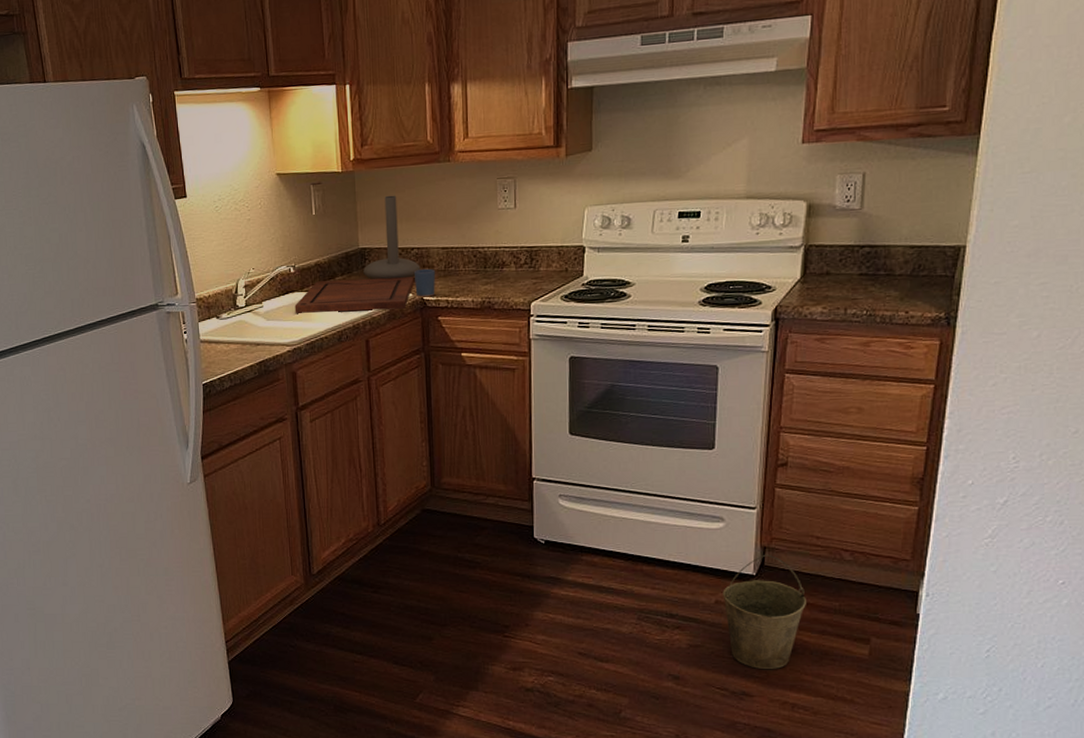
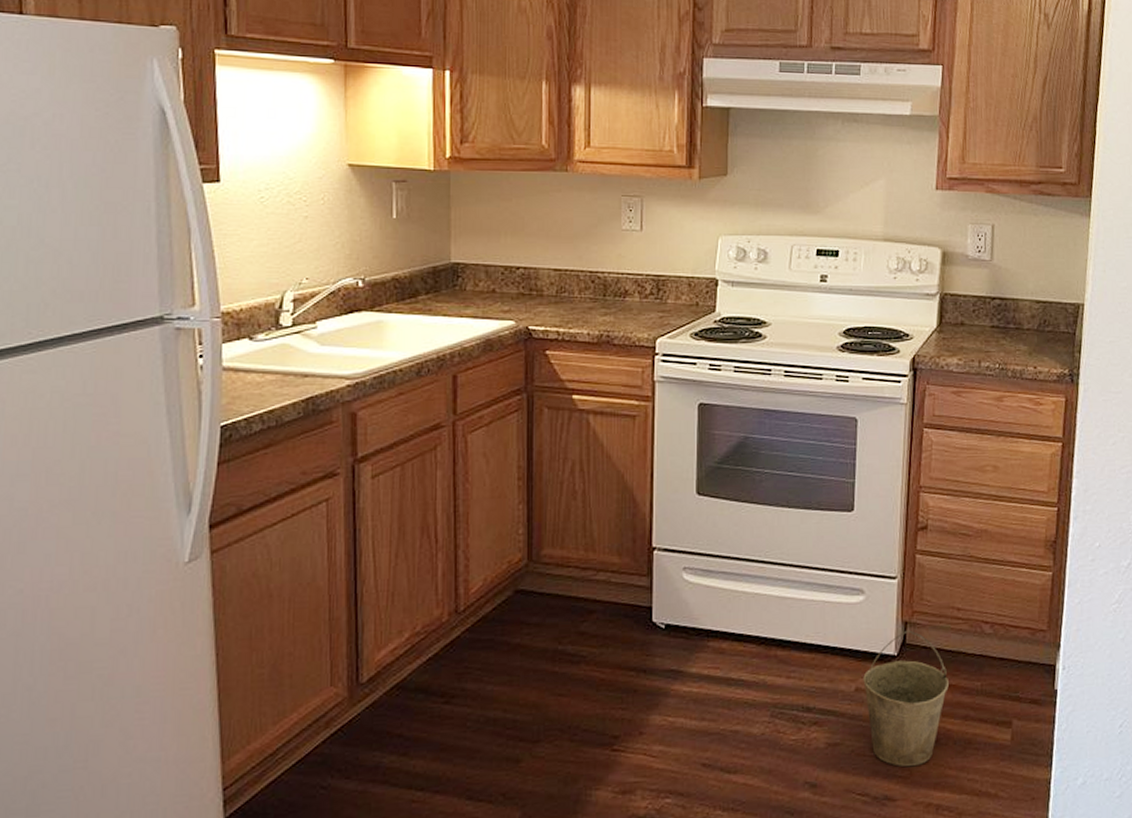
cutting board: present [294,277,414,314] -> none [360,300,517,339]
paper towel holder: present [362,195,421,280] -> none [453,203,527,303]
mug: present [414,268,436,298] -> none [519,292,545,327]

